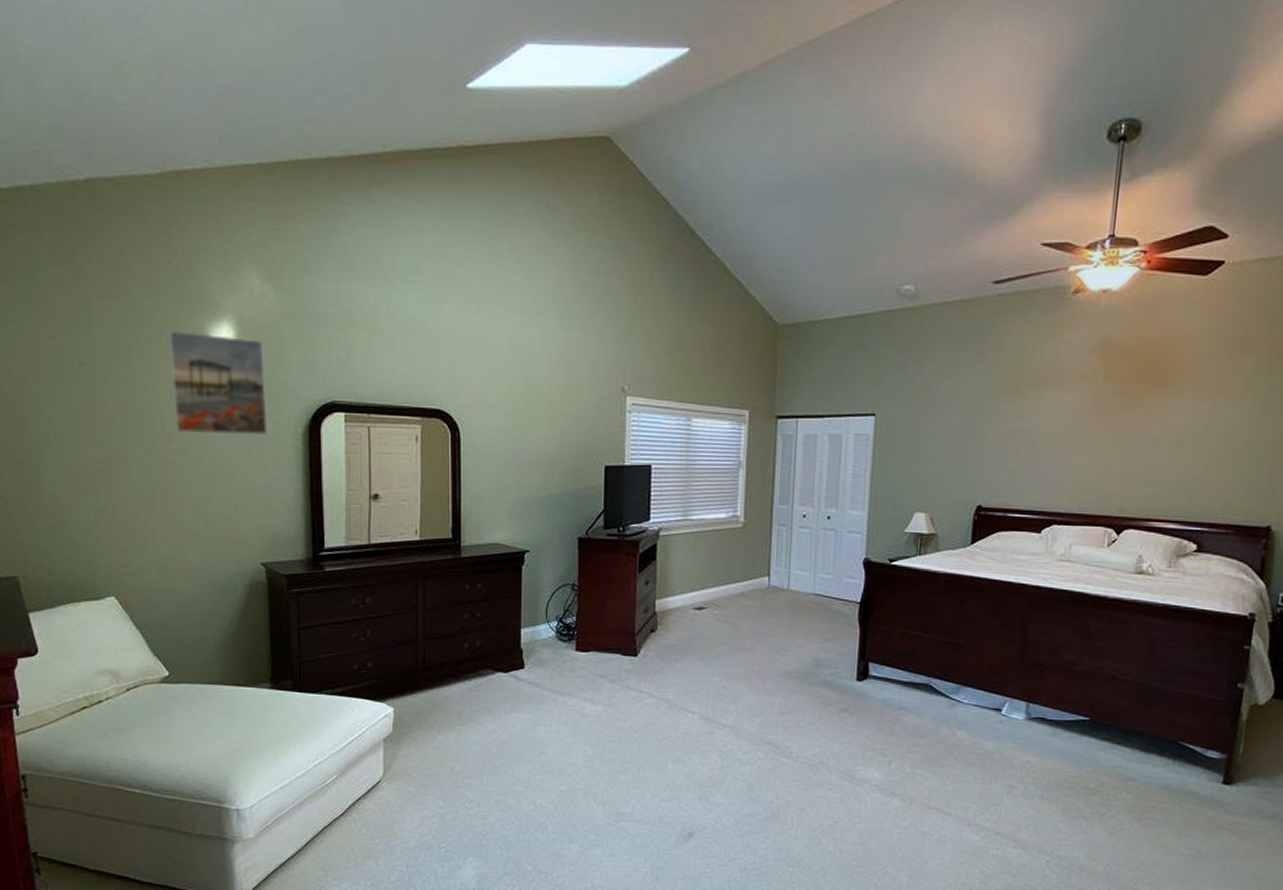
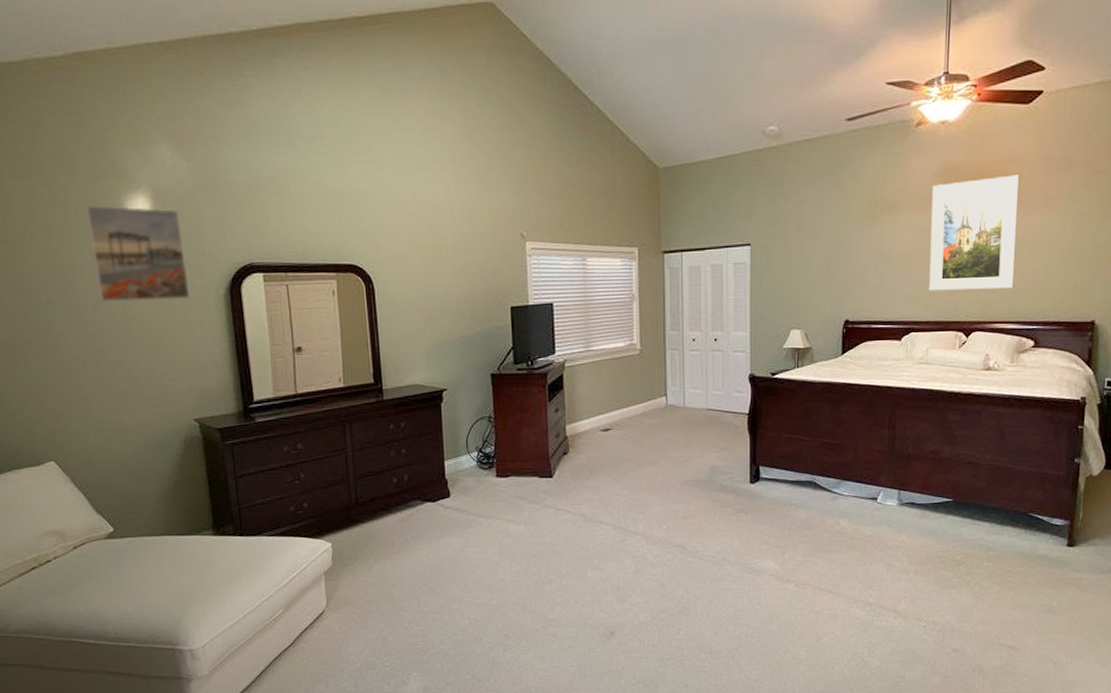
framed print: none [1076,354,1190,483] -> present [929,175,1019,291]

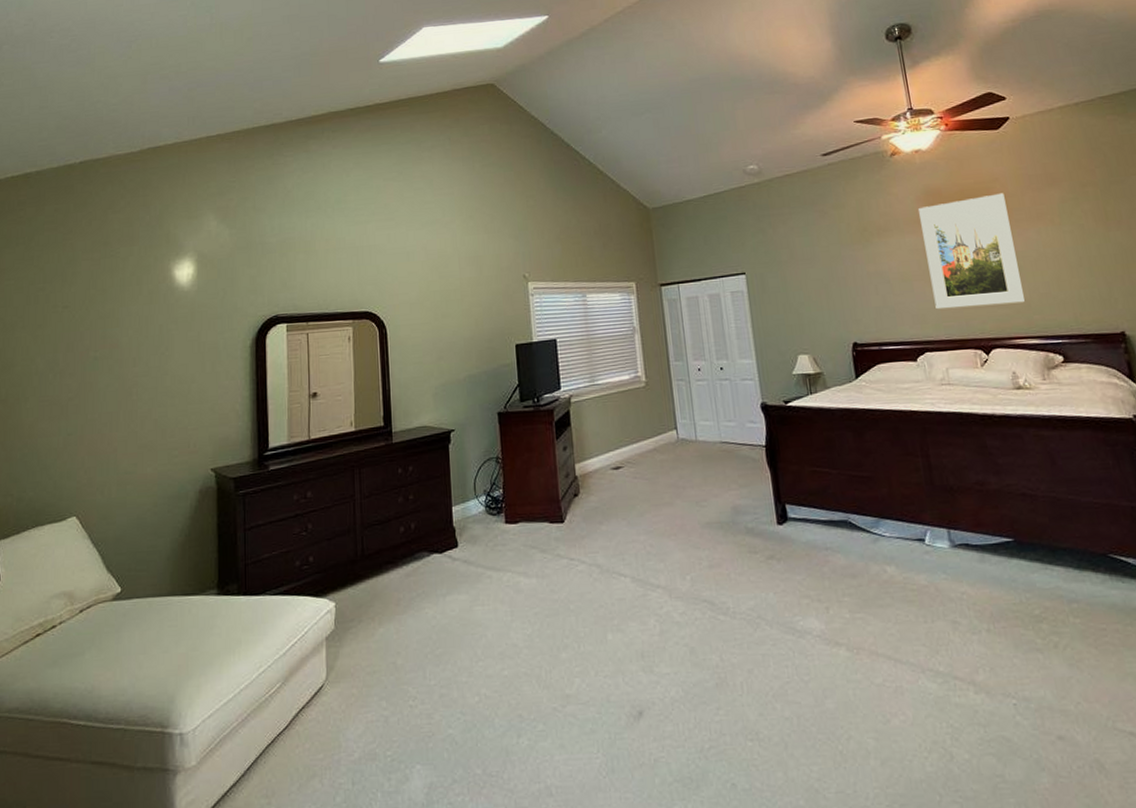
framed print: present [85,205,191,302] -> none [138,270,220,357]

